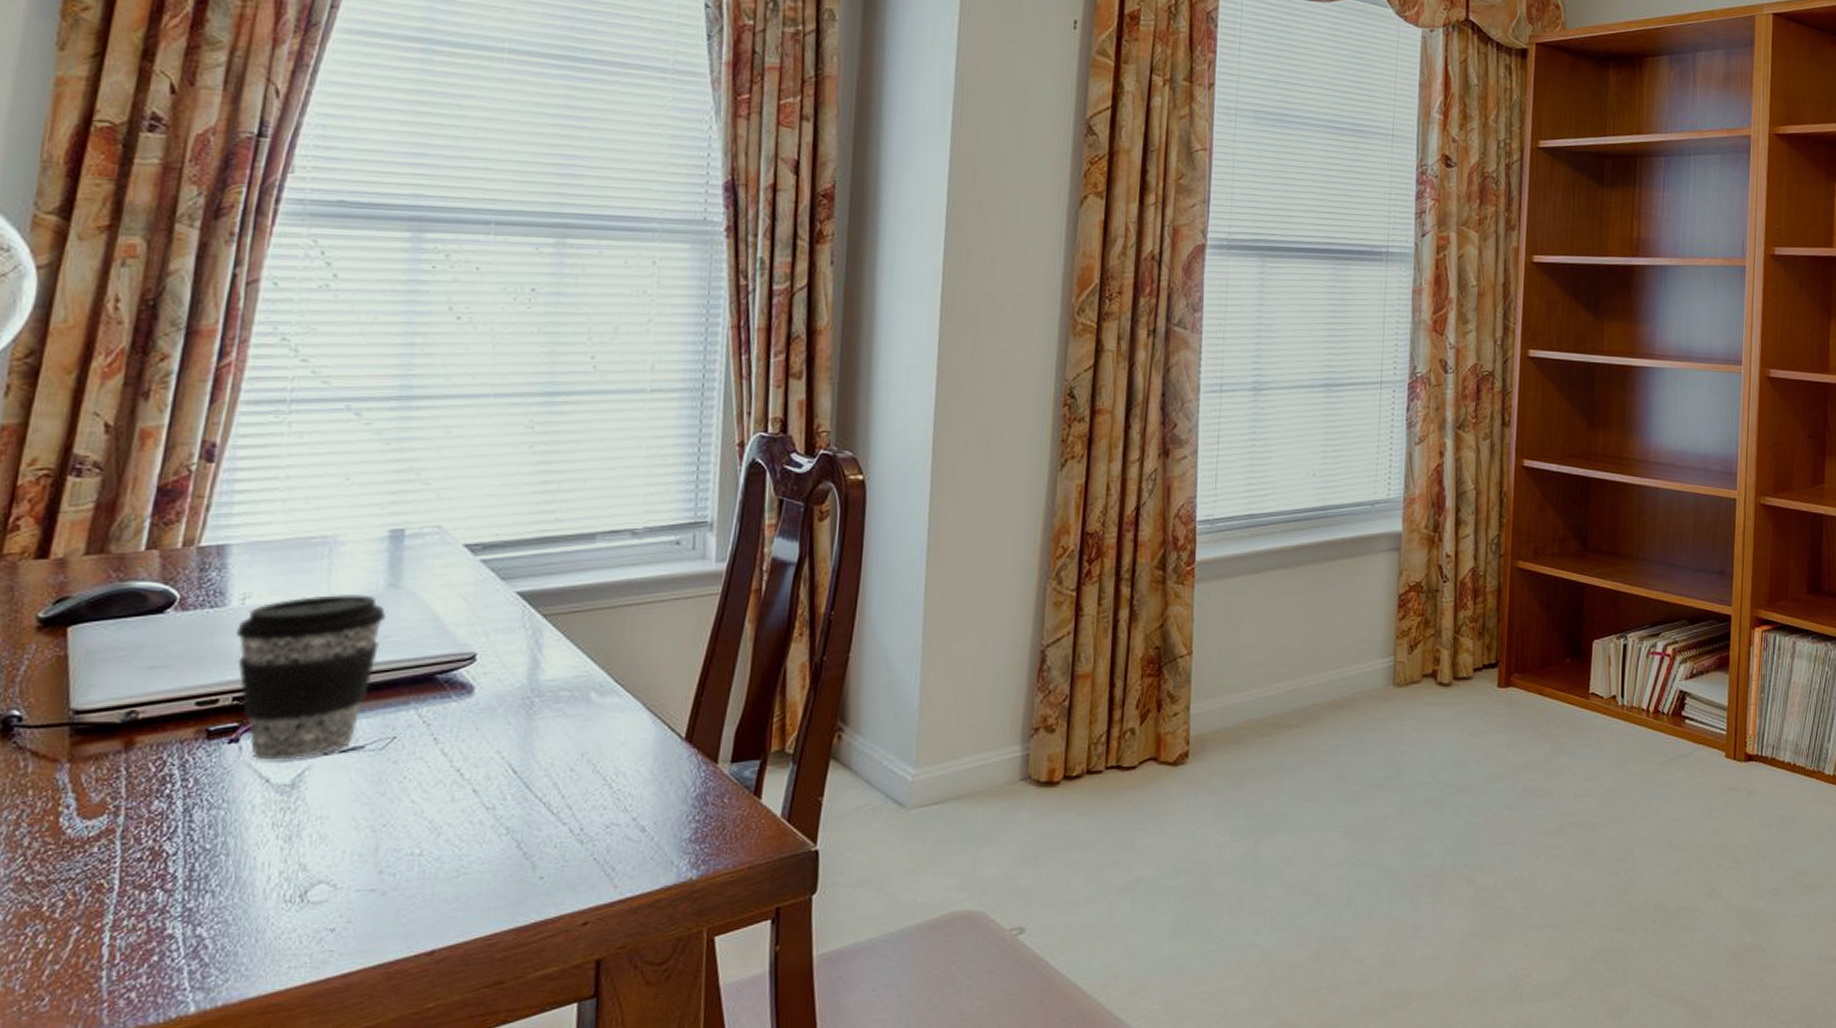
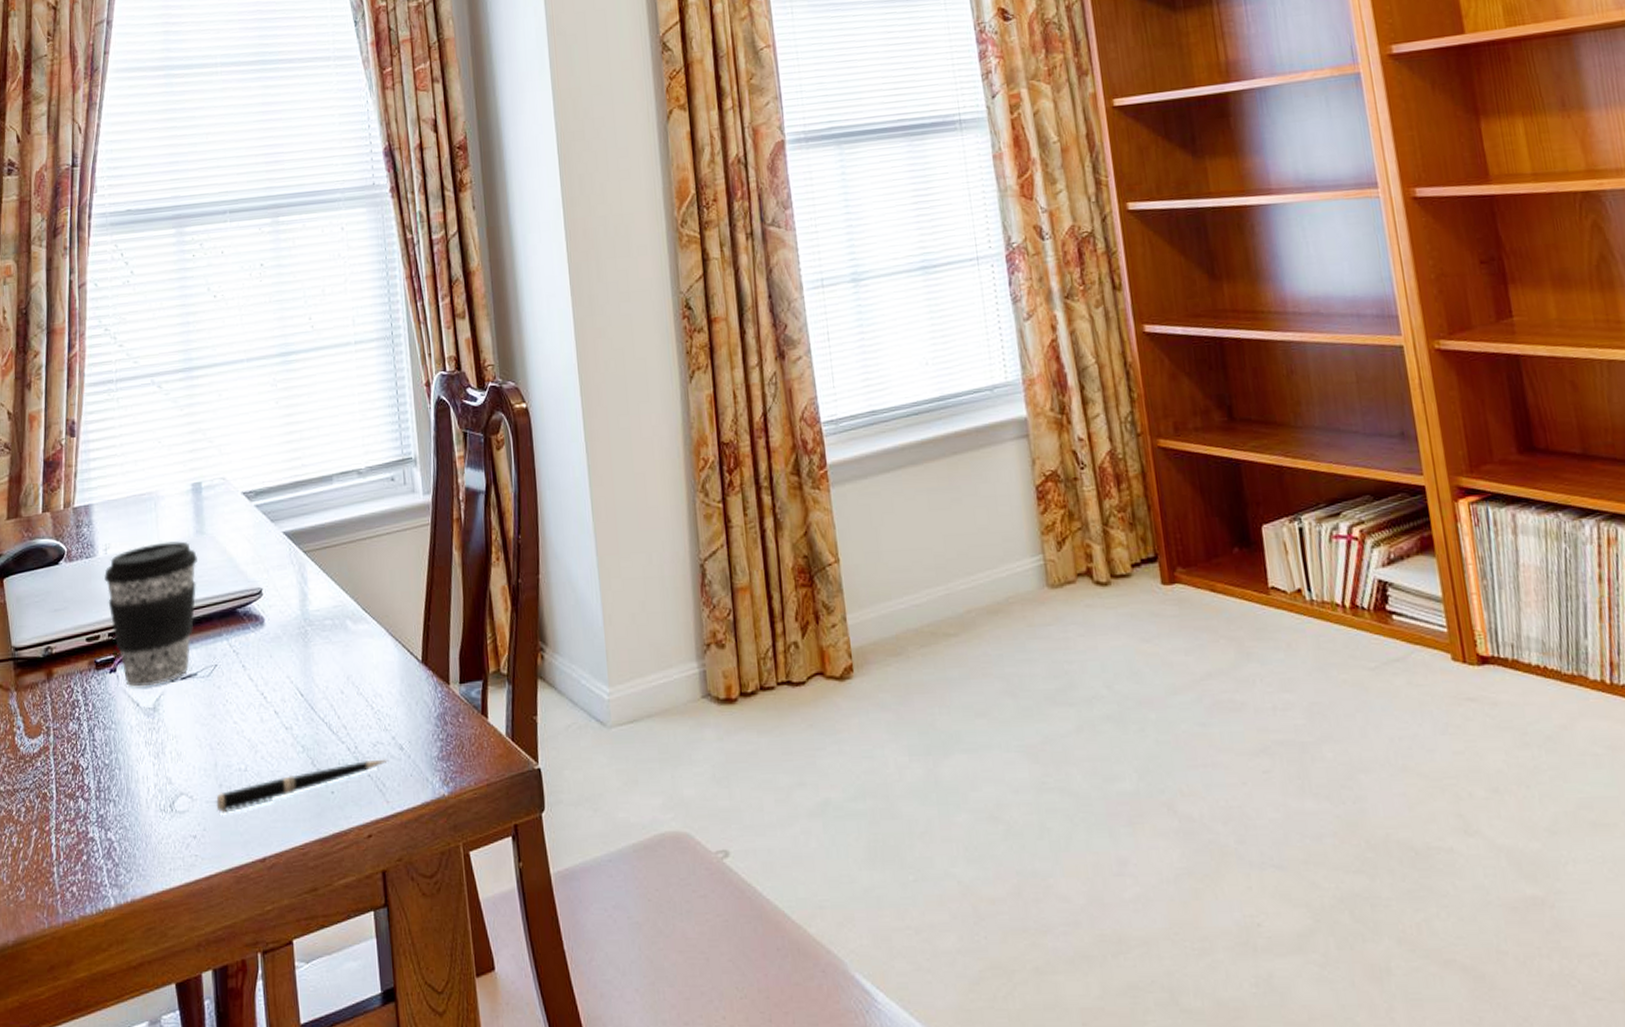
pen: none [370,841,624,904] -> present [216,759,389,815]

